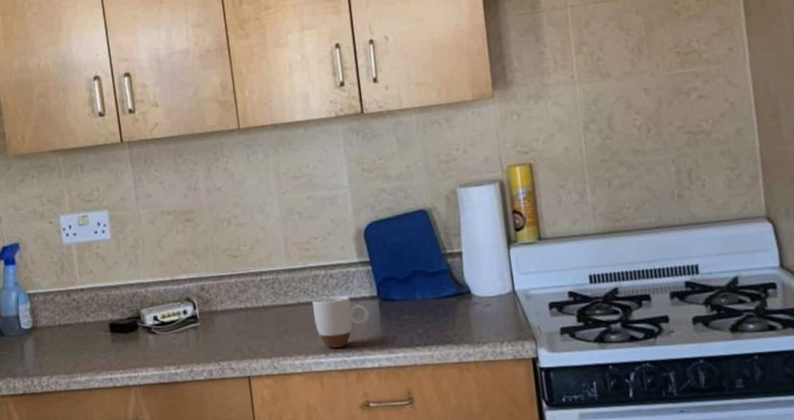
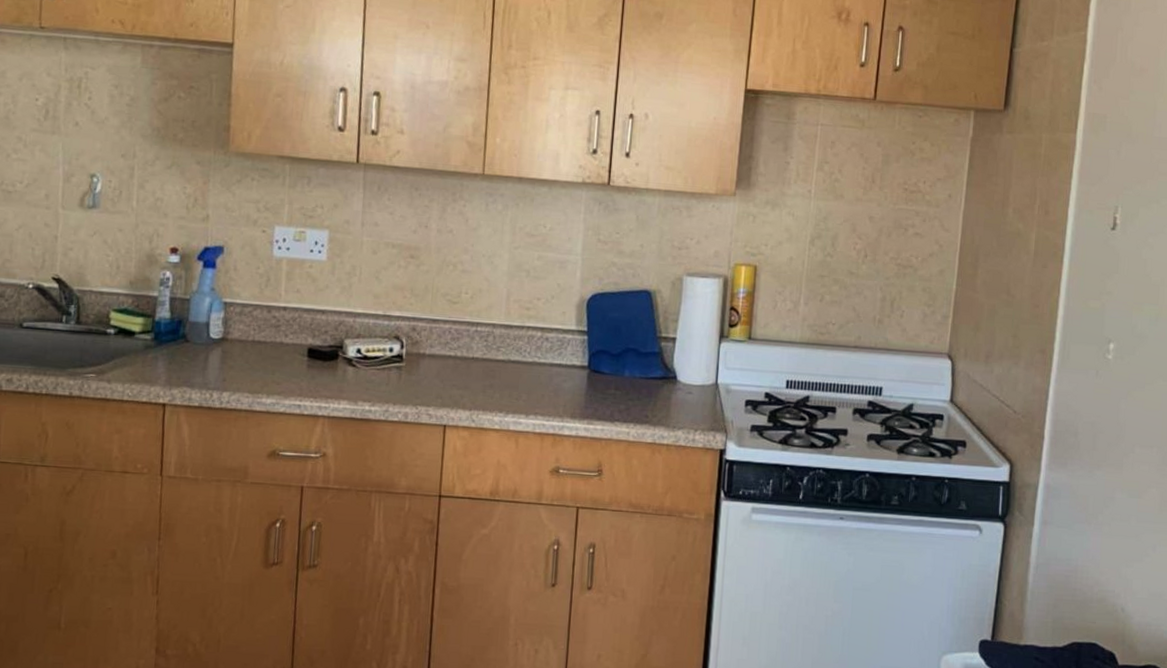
mug: present [312,295,370,348] -> none [521,359,577,411]

